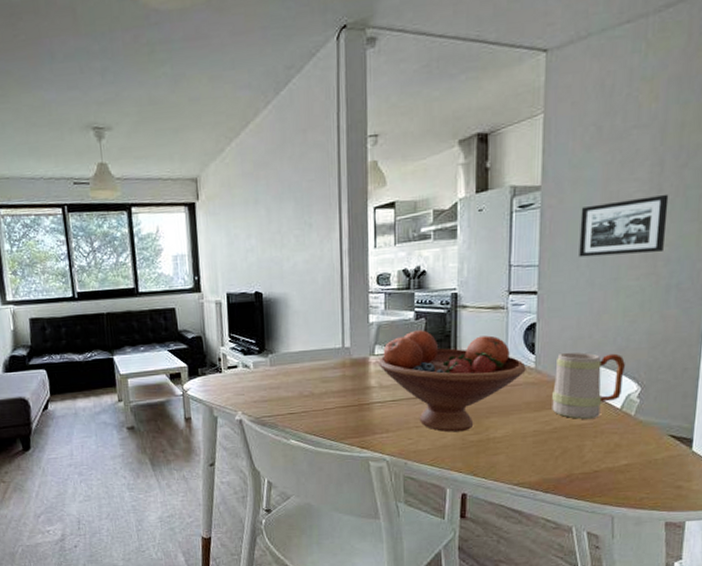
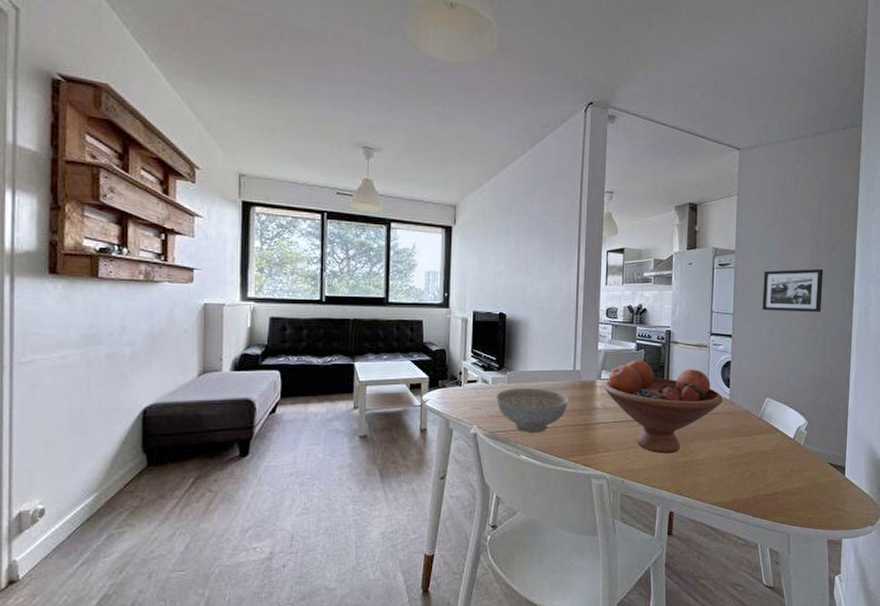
decorative bowl: none [259,369,340,418] -> present [496,387,570,434]
mug: present [552,352,625,420] -> none [742,388,796,447]

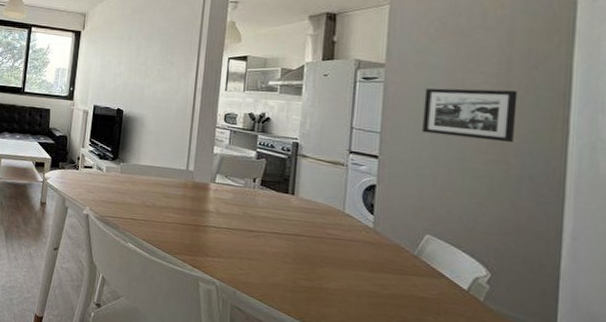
decorative bowl: present [496,387,570,434] -> none [108,178,181,225]
fruit bowl: present [604,360,723,454] -> none [218,168,364,275]

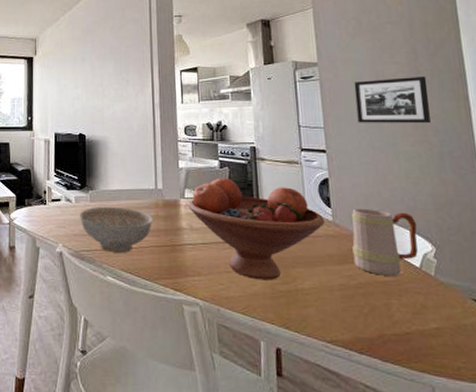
decorative bowl: none [108,178,181,225] -> present [80,206,154,254]
fruit bowl: none [218,168,364,275] -> present [188,178,325,280]
mug: none [390,219,472,294] -> present [352,208,418,277]

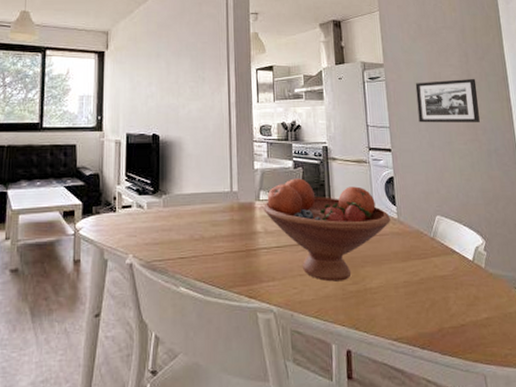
decorative bowl: present [80,206,154,254] -> none [152,211,229,263]
mug: present [352,208,418,277] -> none [414,205,471,271]

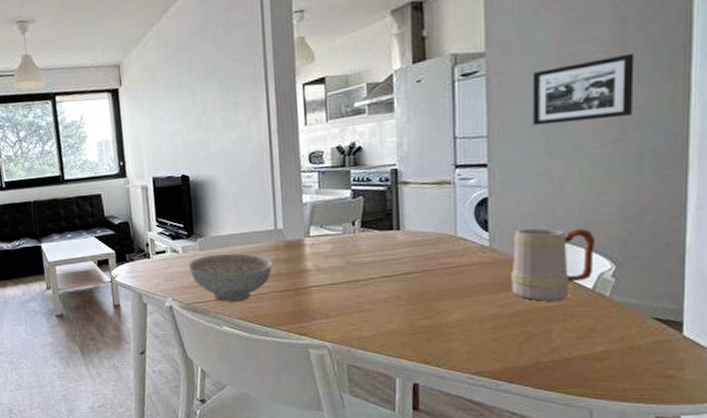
decorative bowl: none [152,211,229,263] -> present [188,253,274,303]
fruit bowl: present [263,178,391,282] -> none [314,209,479,317]
mug: none [414,205,471,271] -> present [511,228,594,302]

